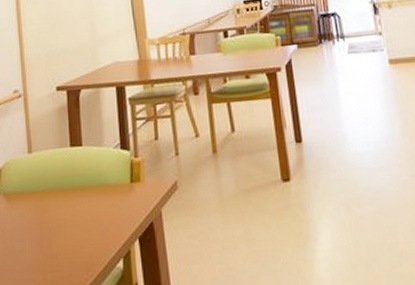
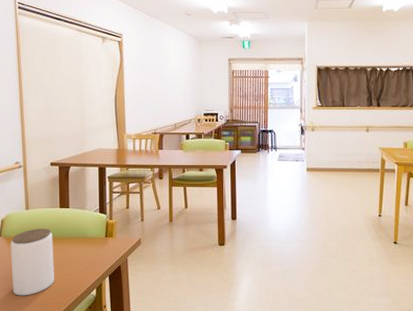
jar: none [10,176,68,277] -> present [10,228,54,296]

